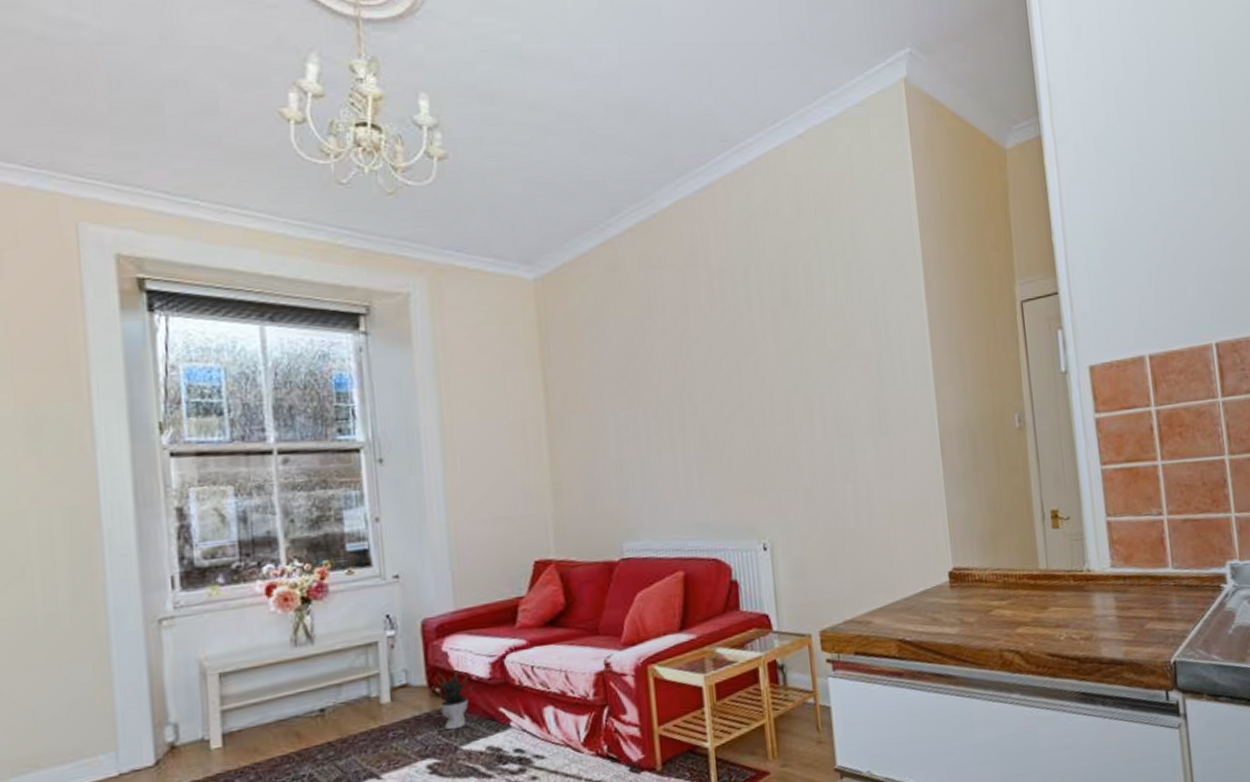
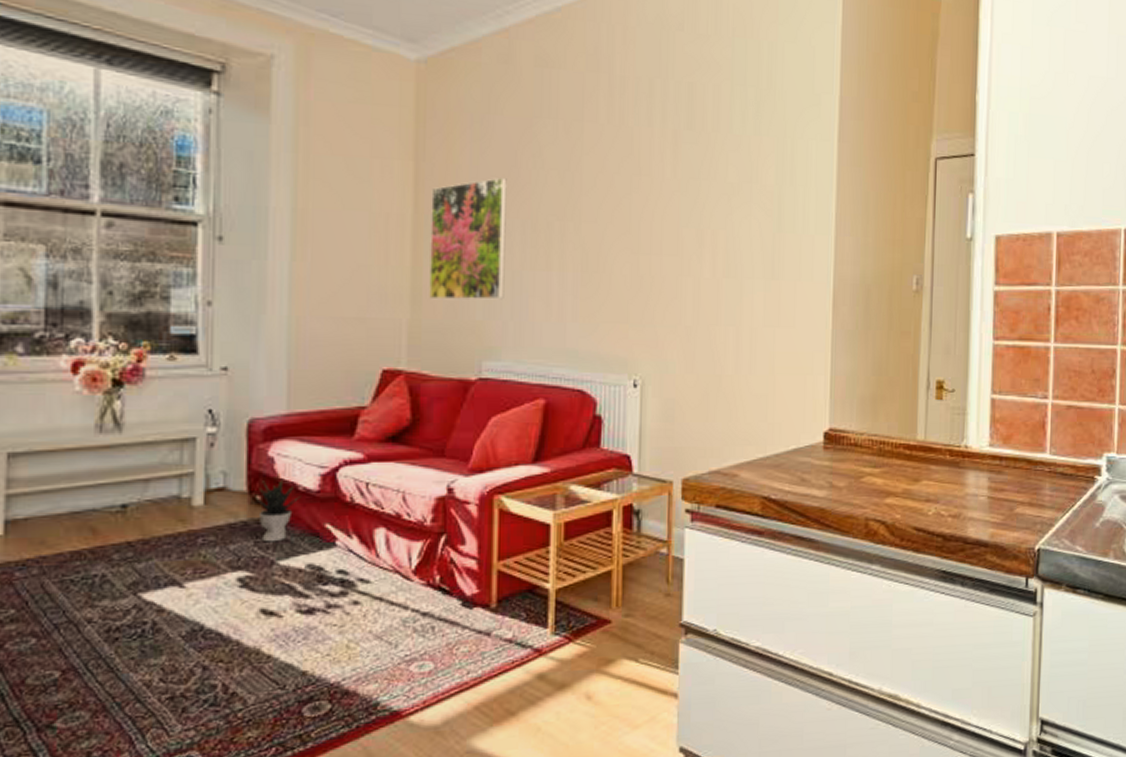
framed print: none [560,373,636,492] -> present [429,177,507,300]

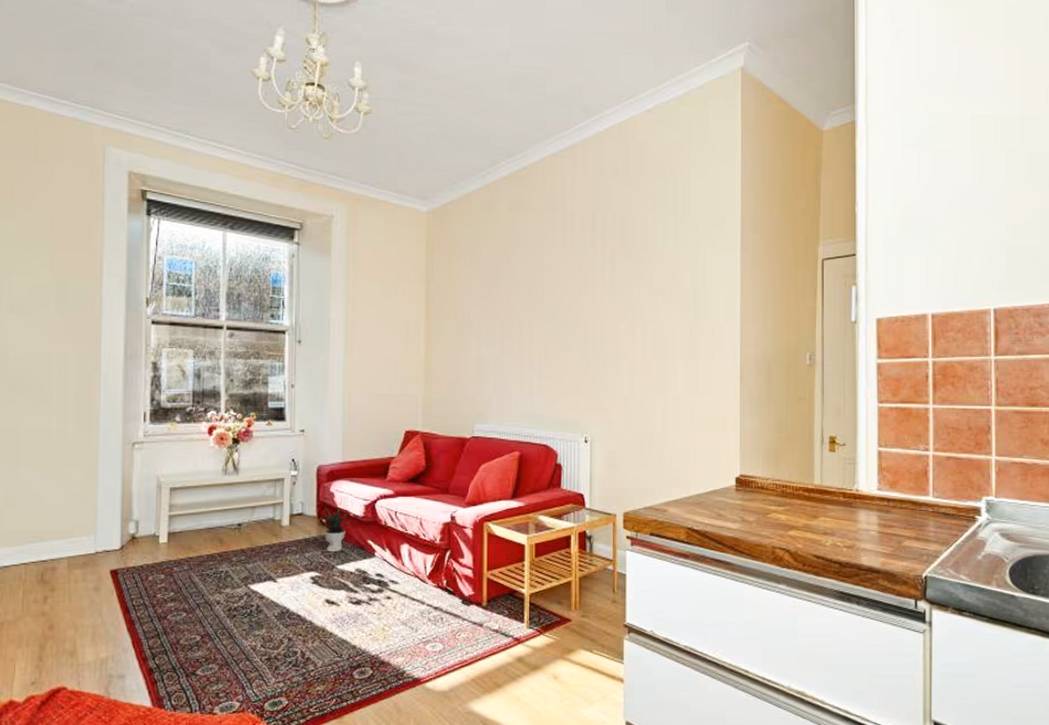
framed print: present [429,177,507,300] -> none [437,291,490,380]

